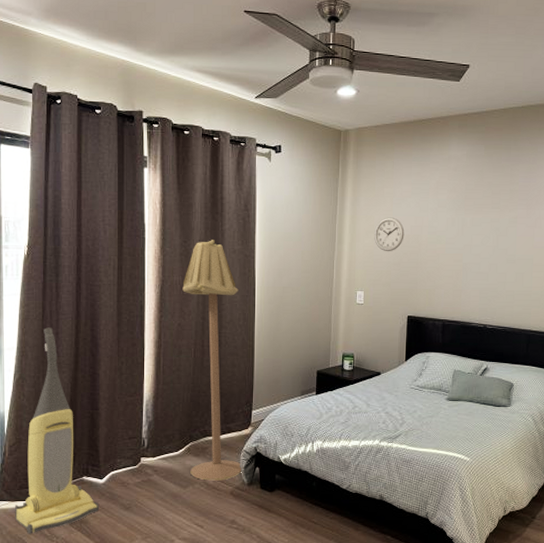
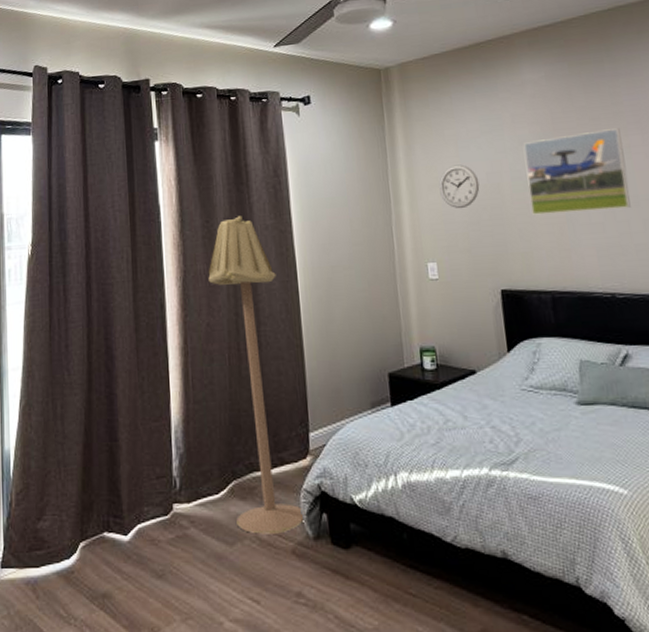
vacuum cleaner: present [15,327,99,534] -> none [24,339,125,614]
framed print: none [439,202,512,264] -> present [524,128,631,215]

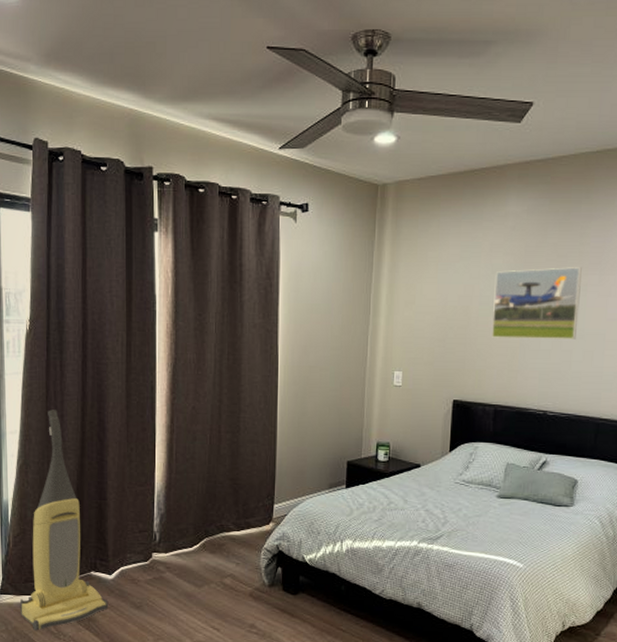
vacuum cleaner: none [24,339,125,614] -> present [20,409,108,631]
floor lamp: present [208,216,305,534] -> none [197,312,264,581]
wall clock: present [439,164,480,209] -> none [415,285,451,326]

